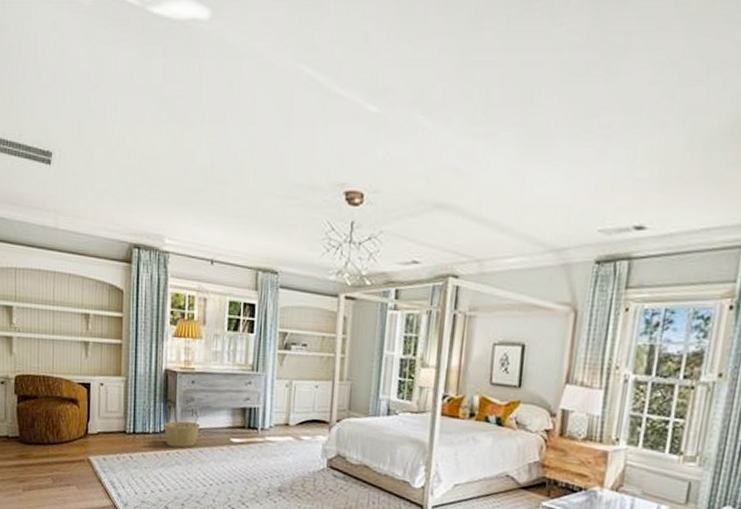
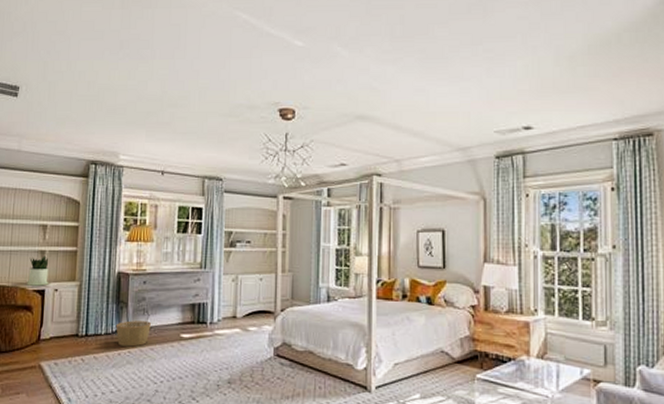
planter: none [70,347,94,379] -> present [25,255,49,286]

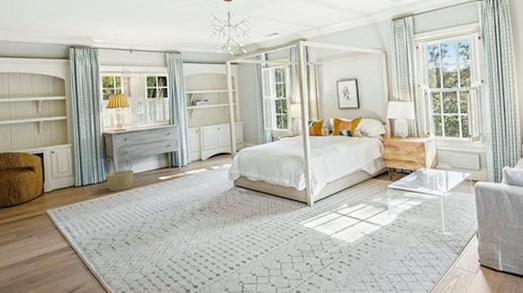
planter: present [25,255,49,286] -> none [26,125,46,151]

